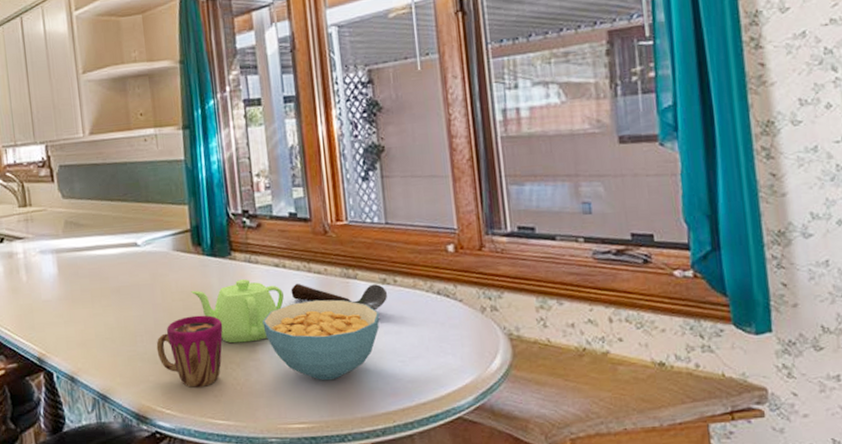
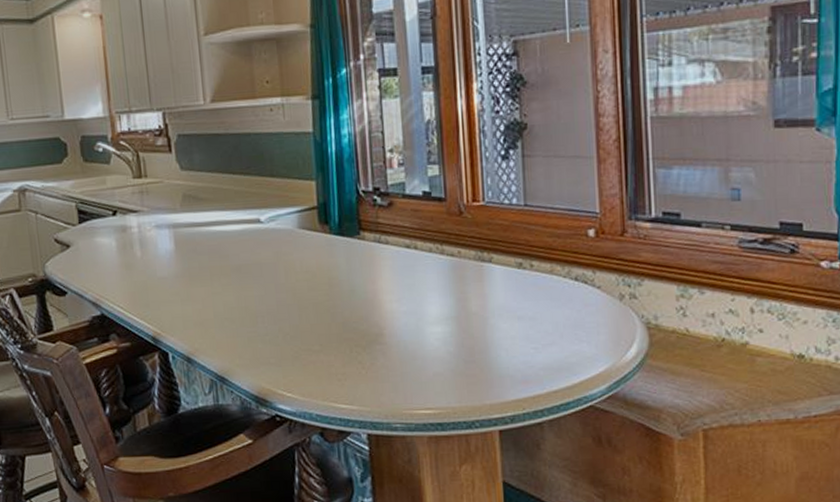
cup: present [156,315,223,388] -> none [278,296,349,371]
teapot: present [191,279,284,344] -> none [316,260,414,327]
cereal bowl: present [262,299,380,381] -> none [391,283,514,367]
spoon: present [290,283,388,311] -> none [421,265,524,296]

